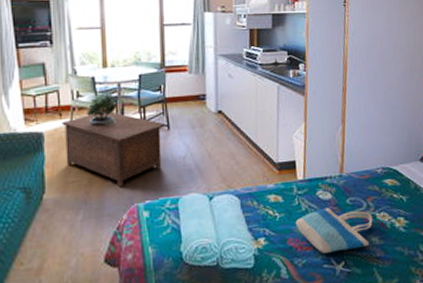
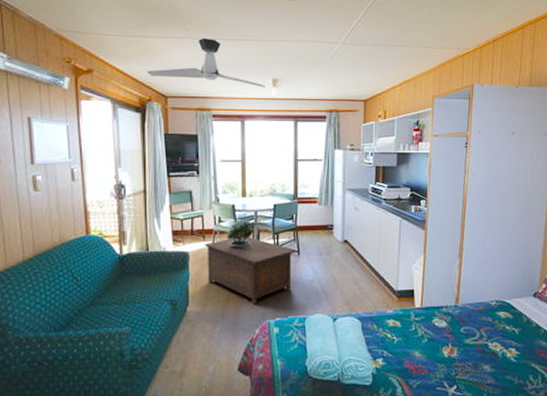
tote bag: present [295,207,373,254] -> none [412,334,485,377]

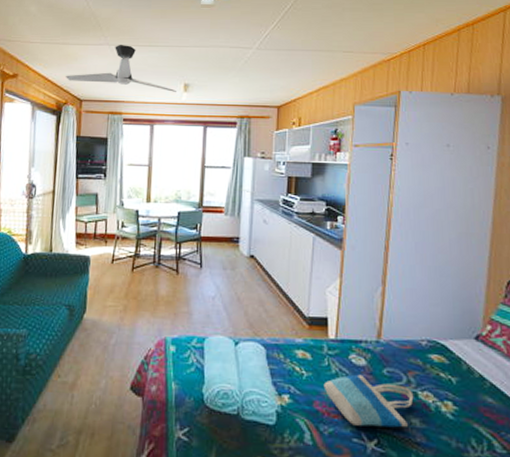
cabinet: present [205,236,295,305] -> none [106,244,198,318]
potted plant: present [227,216,254,249] -> none [128,222,156,257]
tote bag: none [412,334,485,377] -> present [323,374,414,428]

